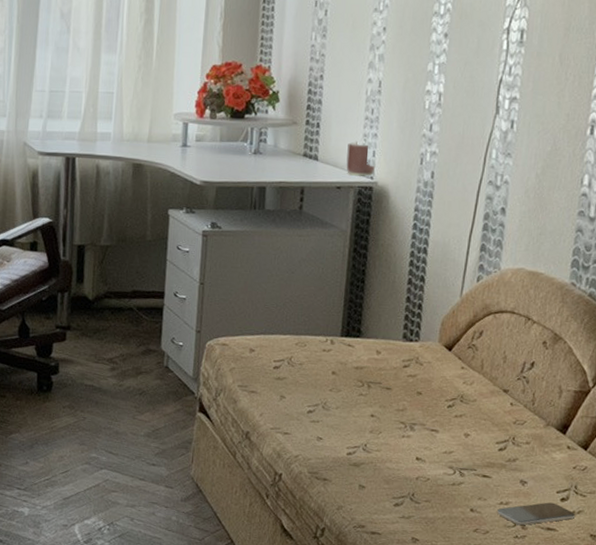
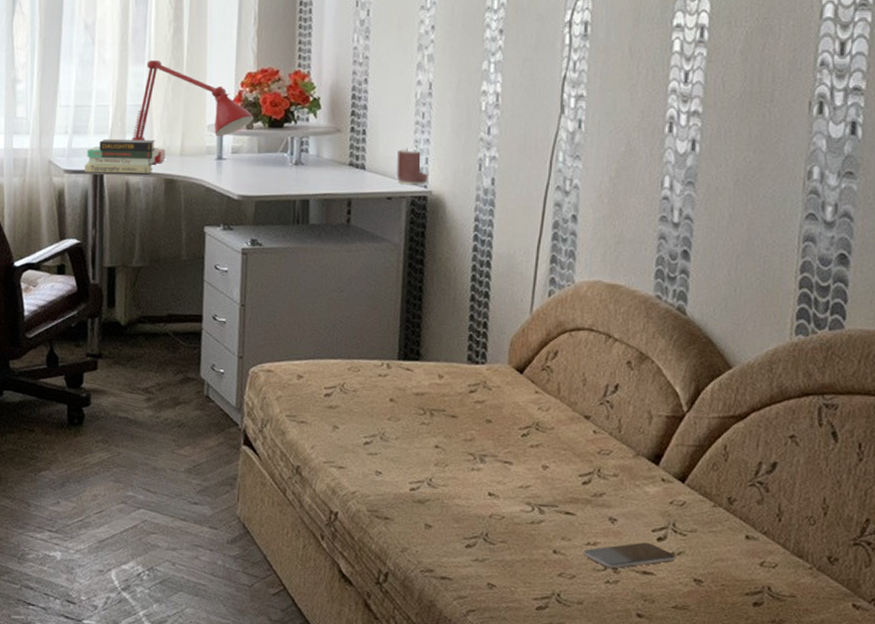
books: none [57,124,129,158] -> present [84,139,160,174]
desk lamp: none [103,50,217,149] -> present [132,60,254,164]

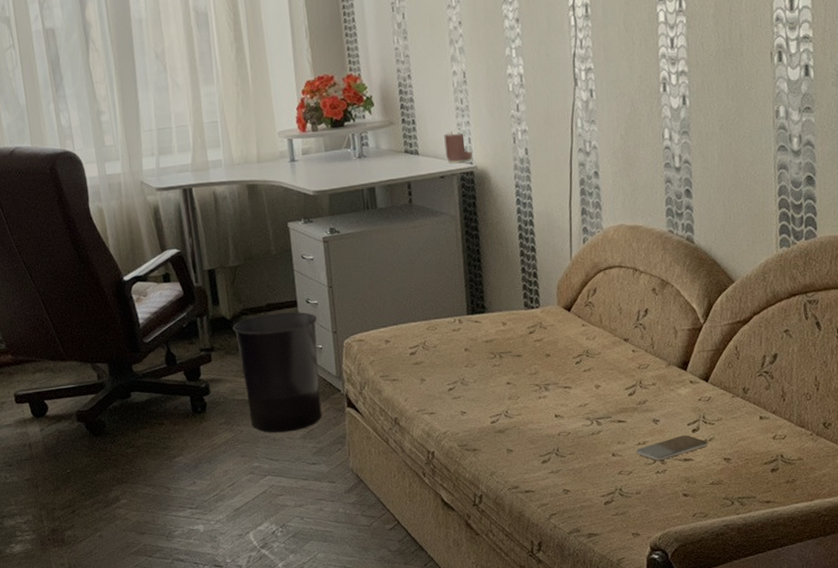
books: present [84,139,160,174] -> none [173,151,239,188]
waste bin: none [126,325,223,462] -> present [232,311,322,432]
desk lamp: present [132,60,254,164] -> none [212,79,318,173]

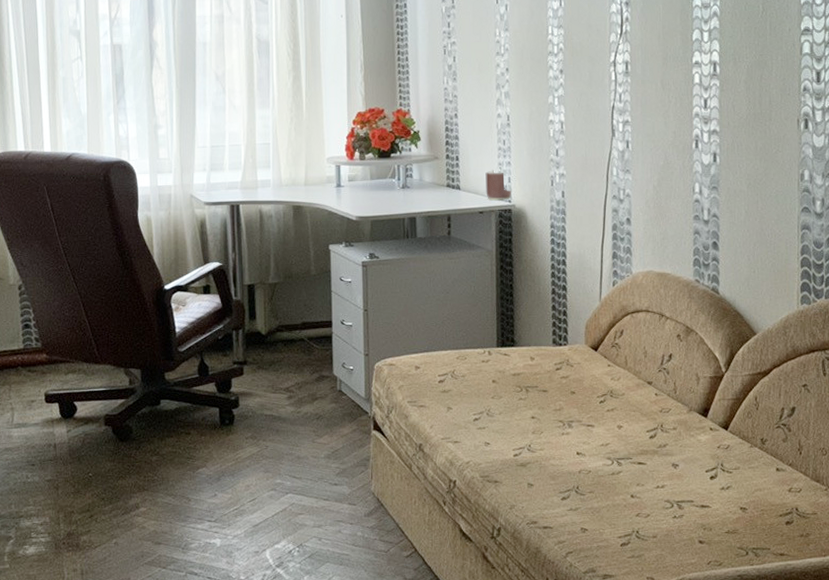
waste bin: present [232,311,322,432] -> none [267,331,351,450]
smartphone: present [636,435,708,461] -> none [654,481,725,506]

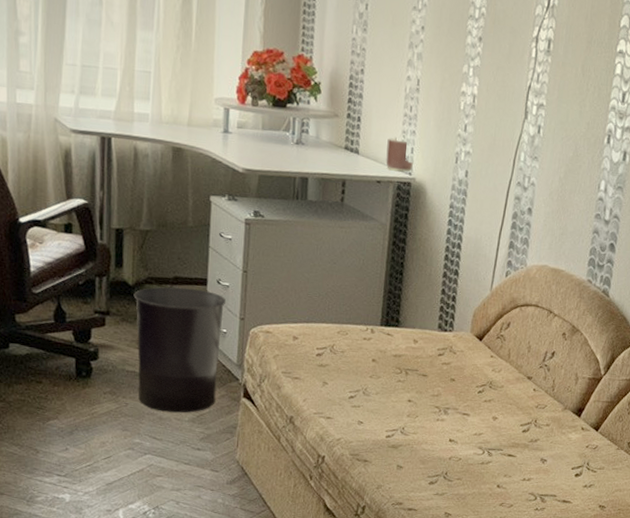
waste bin: none [267,331,351,450] -> present [133,287,227,412]

